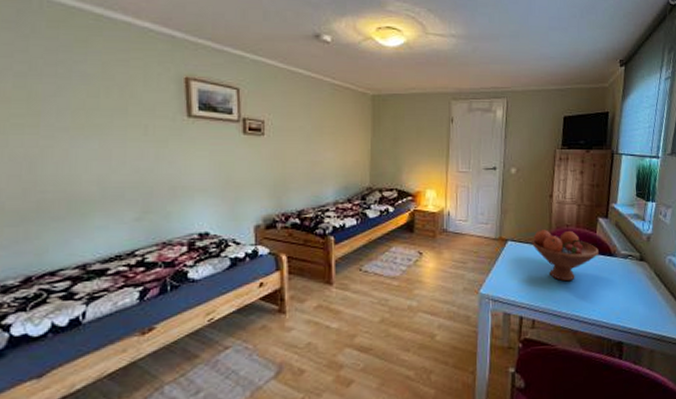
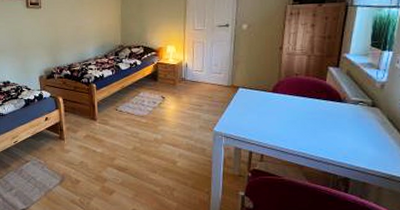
fruit bowl: present [532,229,599,282] -> none [261,78,328,124]

